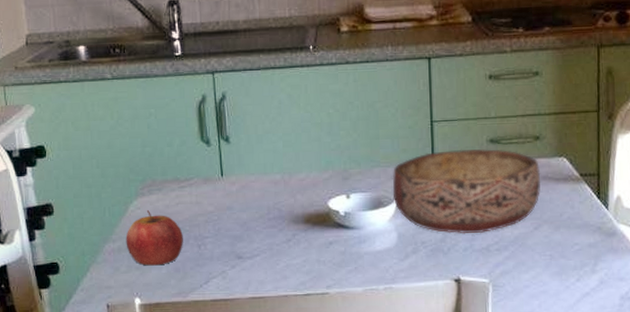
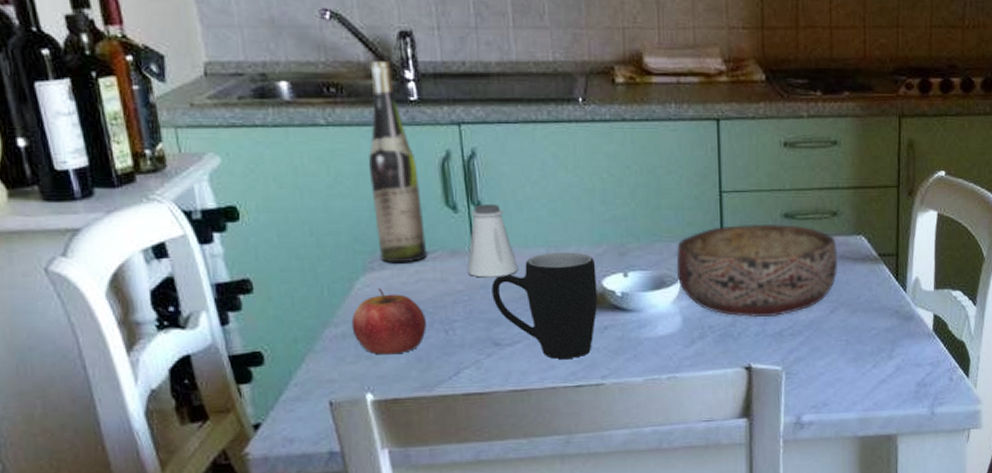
wine bottle: none [142,25,186,189] -> present [368,61,428,262]
saltshaker: none [216,138,259,201] -> present [467,205,519,278]
mug: none [236,177,324,270] -> present [491,252,598,359]

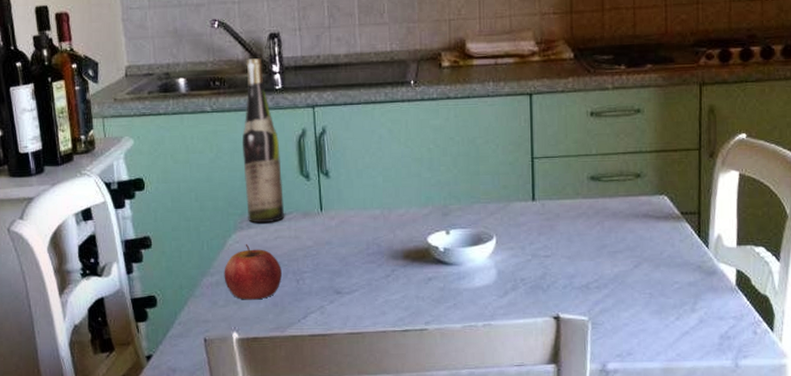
saltshaker: present [467,205,519,278] -> none [316,173,358,235]
mug: present [491,252,598,359] -> none [335,213,423,306]
bowl: present [676,224,838,318] -> none [492,186,642,272]

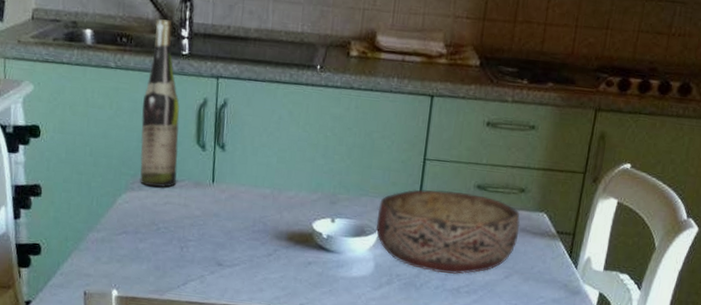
apple: present [224,243,282,300] -> none [110,204,167,261]
bowl: none [492,186,642,272] -> present [375,189,520,275]

